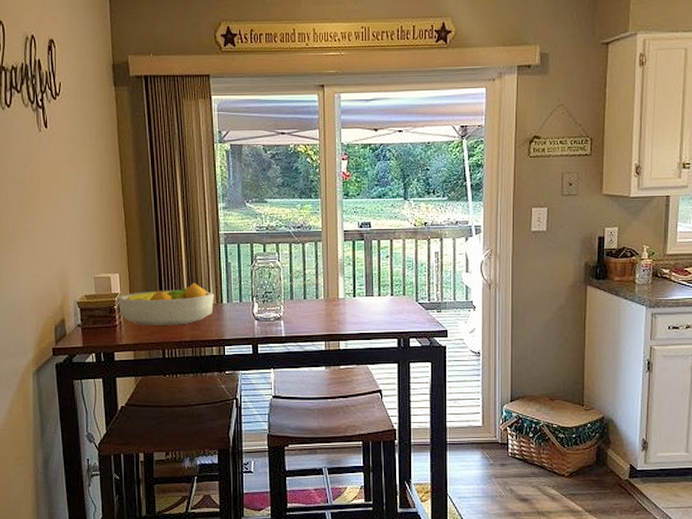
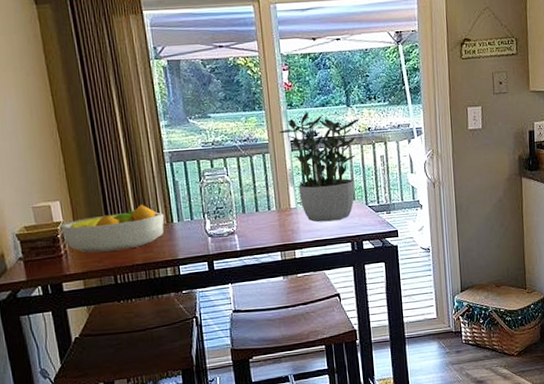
potted plant: none [333,203,416,315] -> present [279,112,359,222]

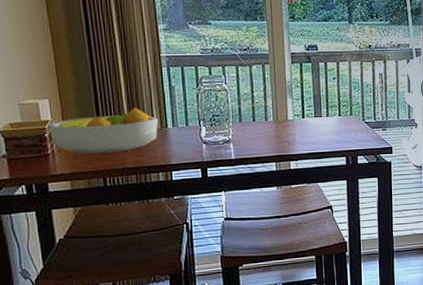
potted plant: present [279,112,359,222] -> none [280,26,360,135]

